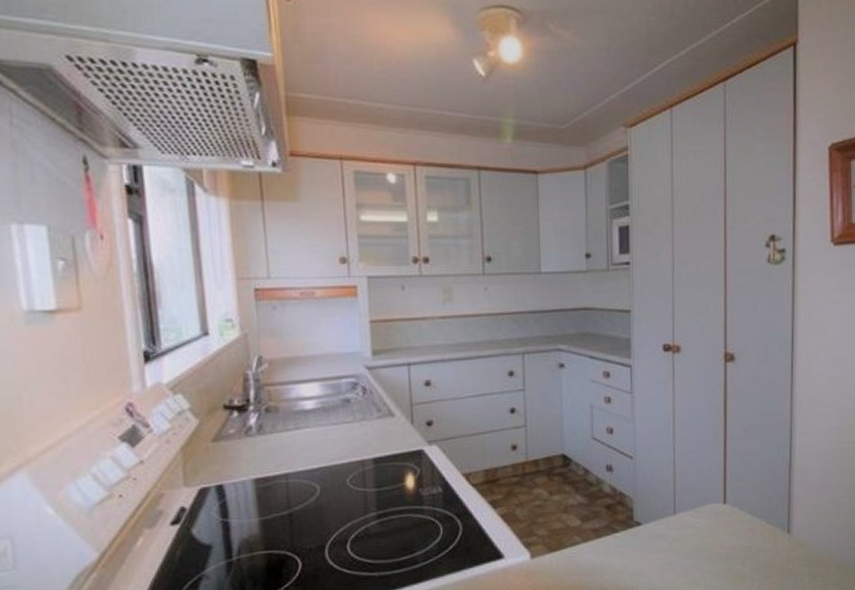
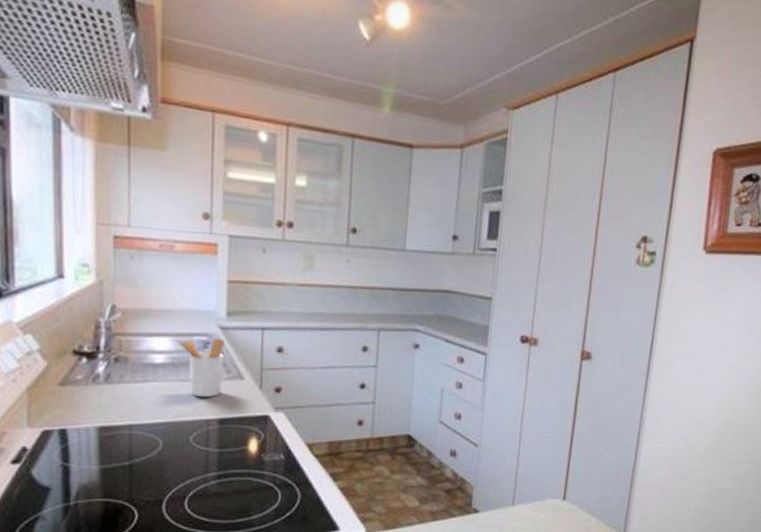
utensil holder: none [325,378,374,438] -> present [177,337,225,397]

